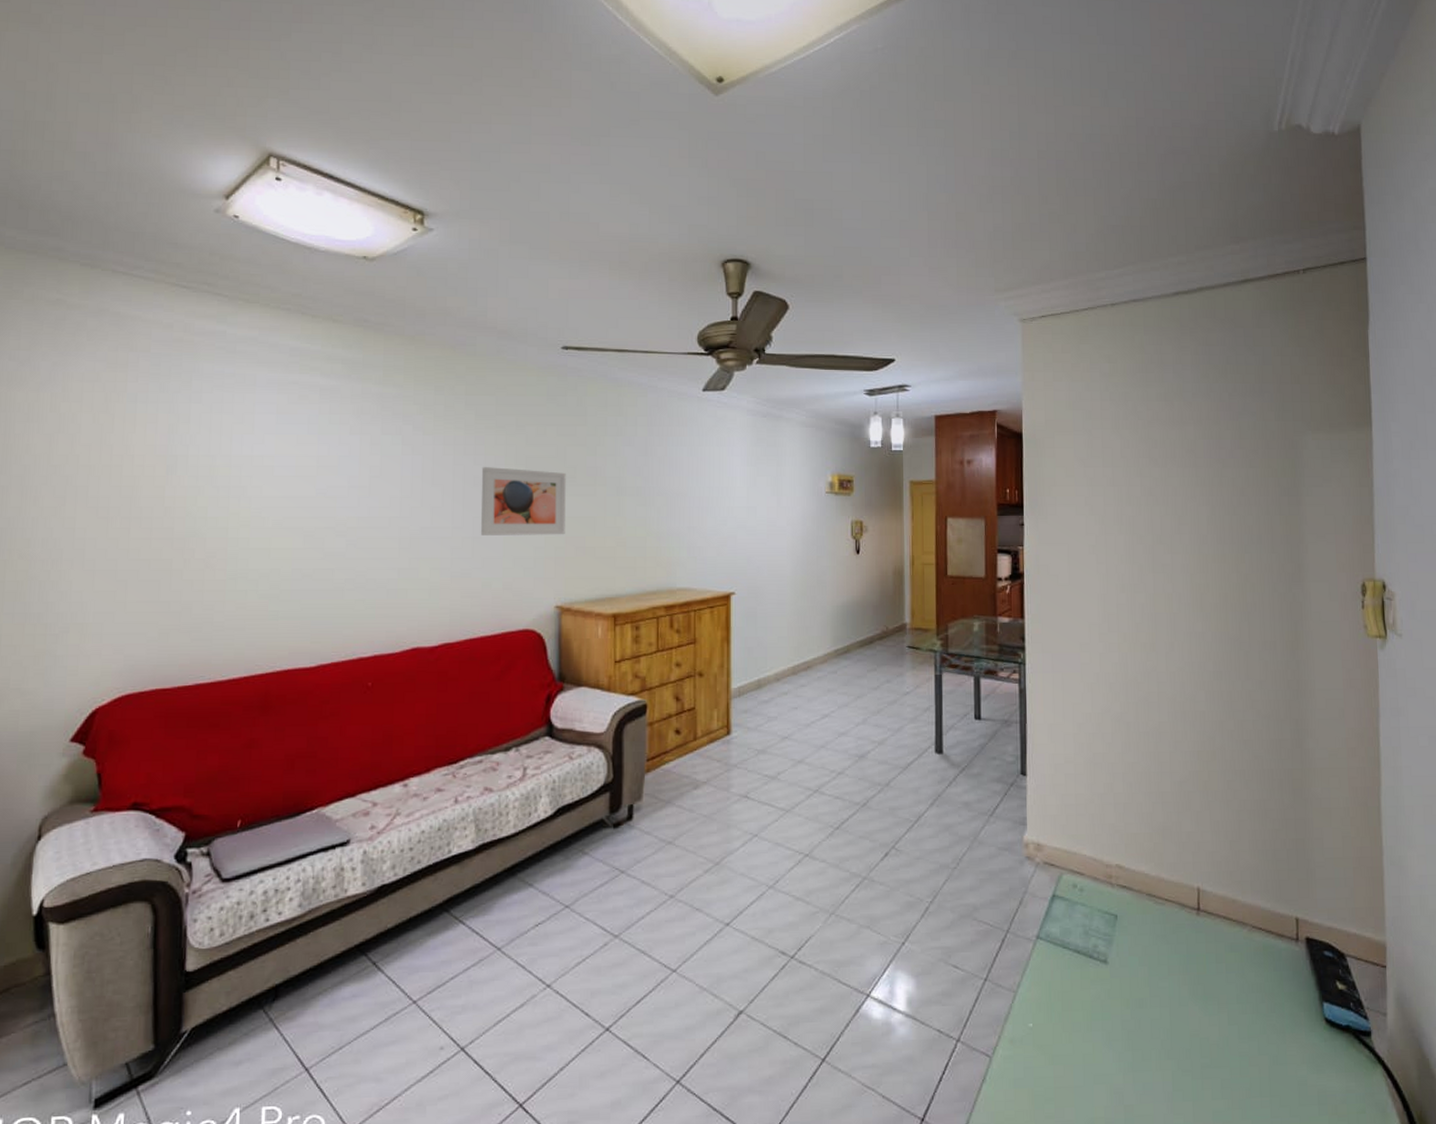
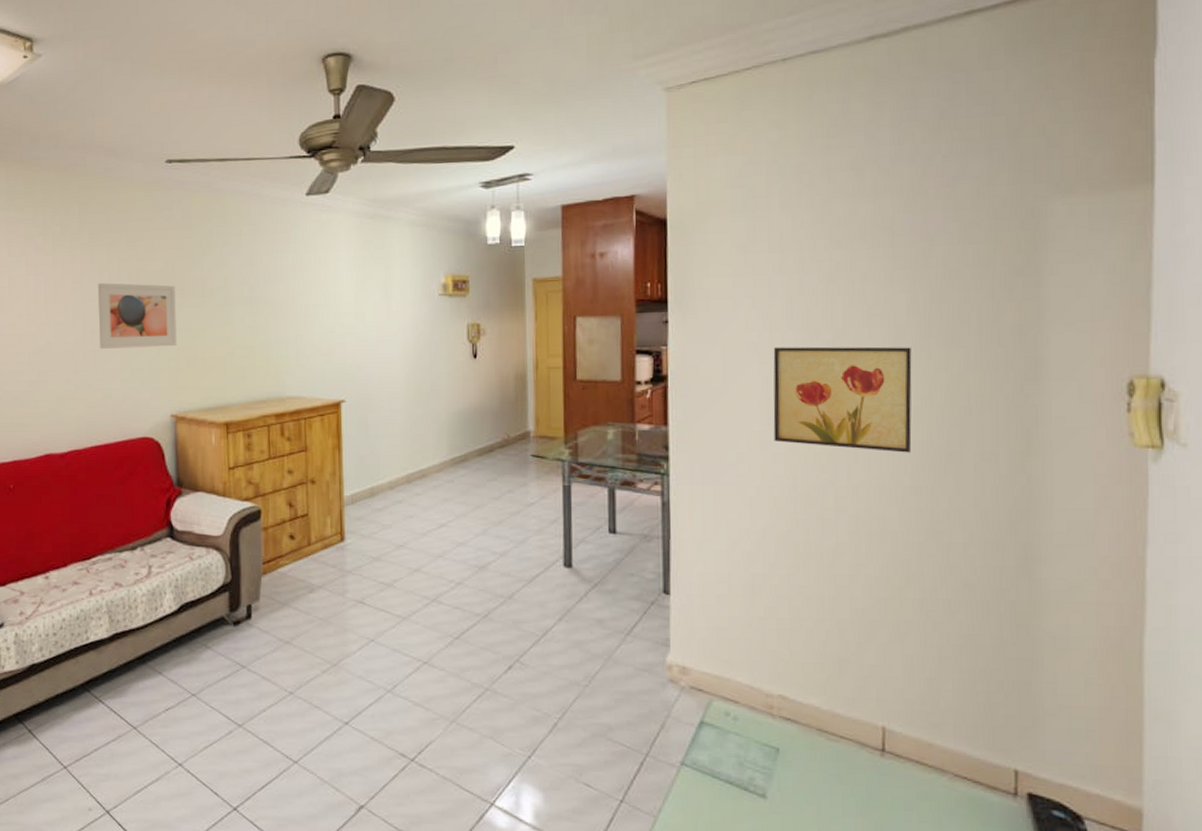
wall art: none [1107,549,1213,643] -> present [773,346,912,453]

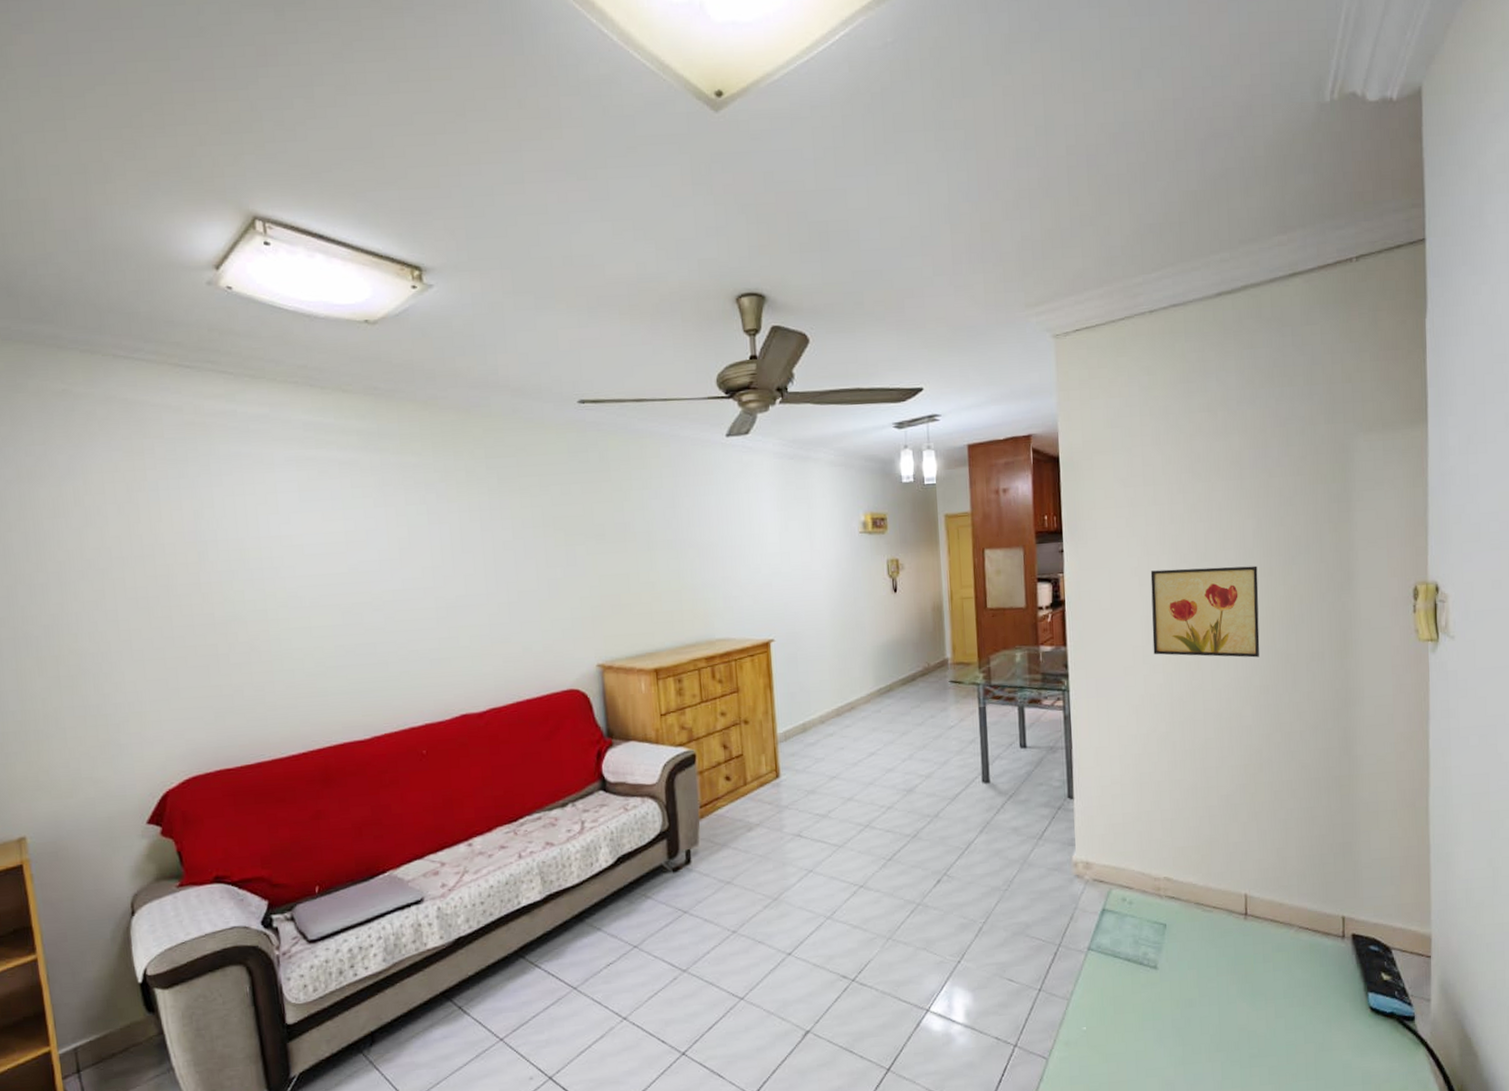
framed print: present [97,283,177,349] -> none [509,530,600,600]

